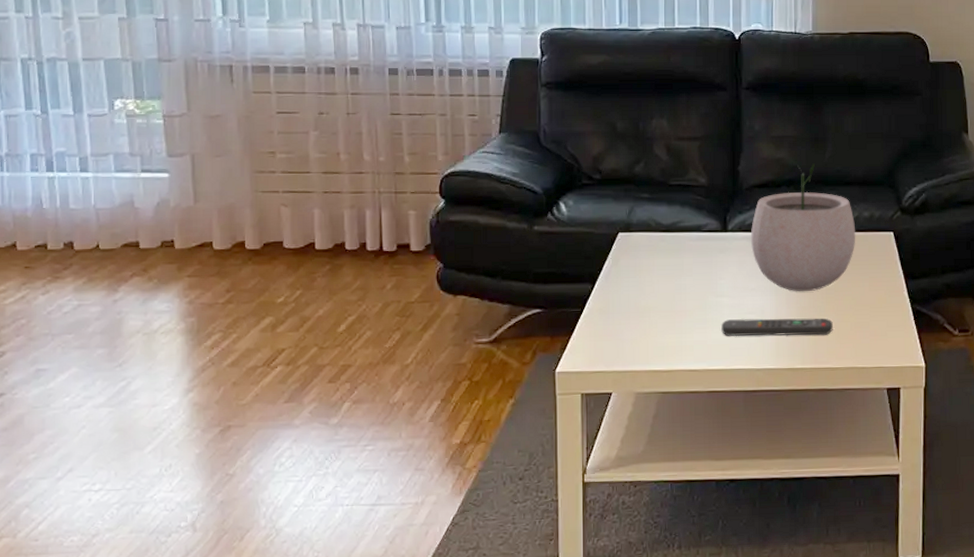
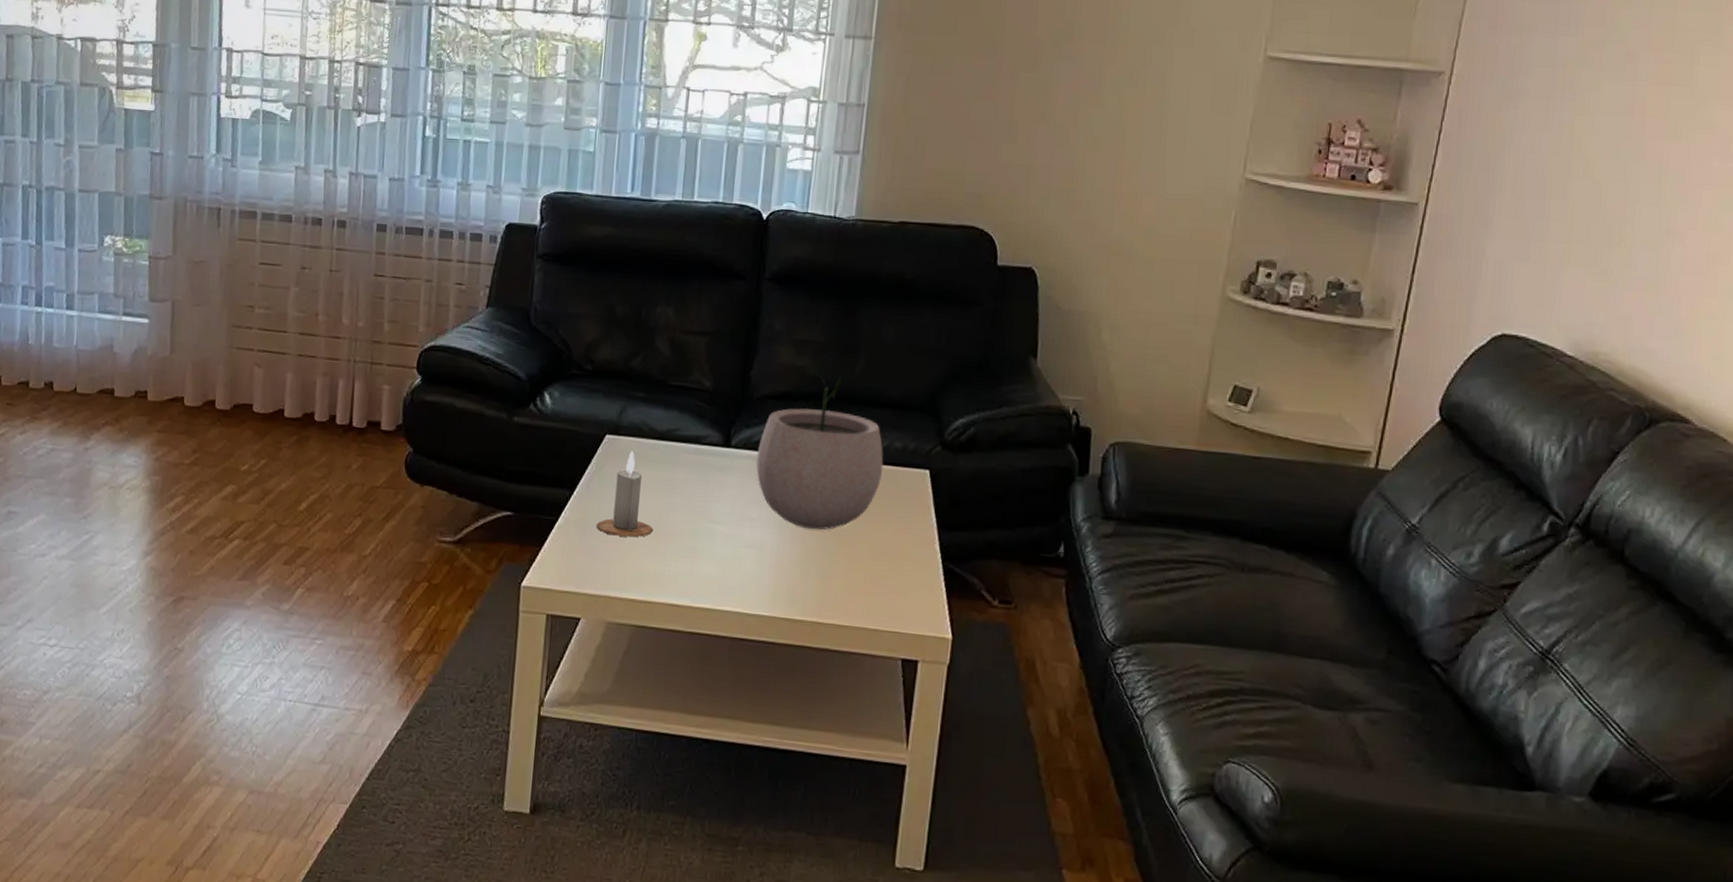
candle: none [618,244,669,318] -> present [596,450,653,538]
remote control: present [721,318,833,337] -> none [711,551,844,585]

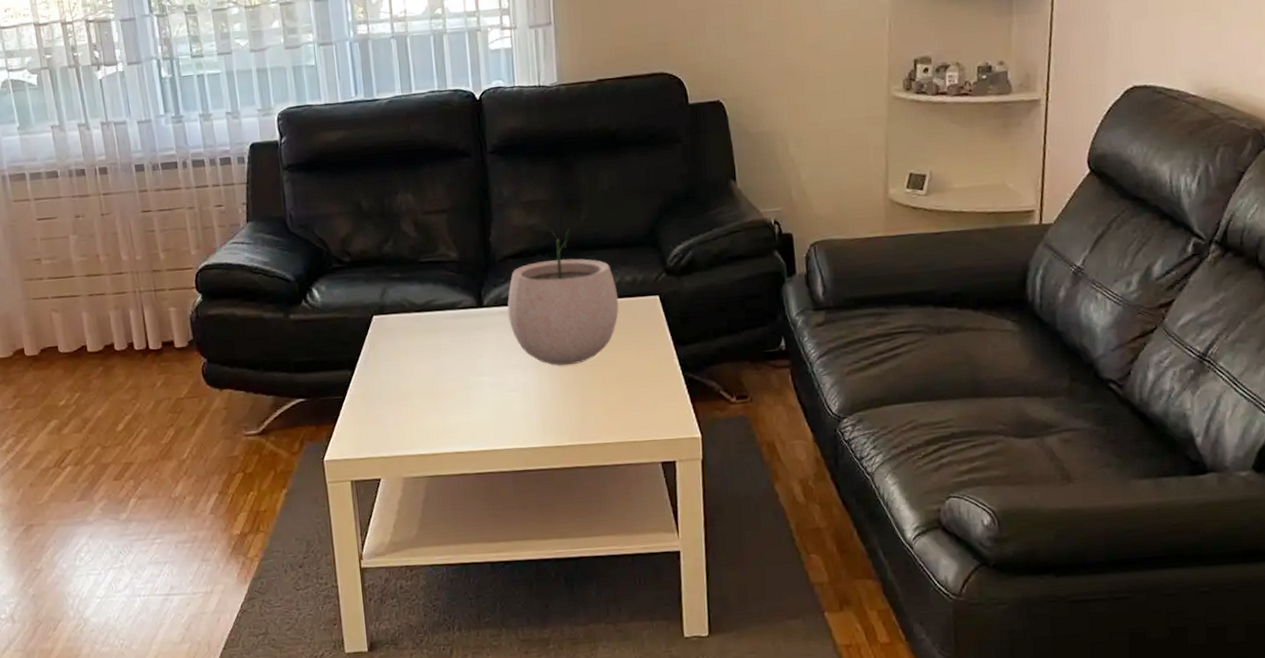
candle: present [596,450,653,538] -> none [379,326,430,403]

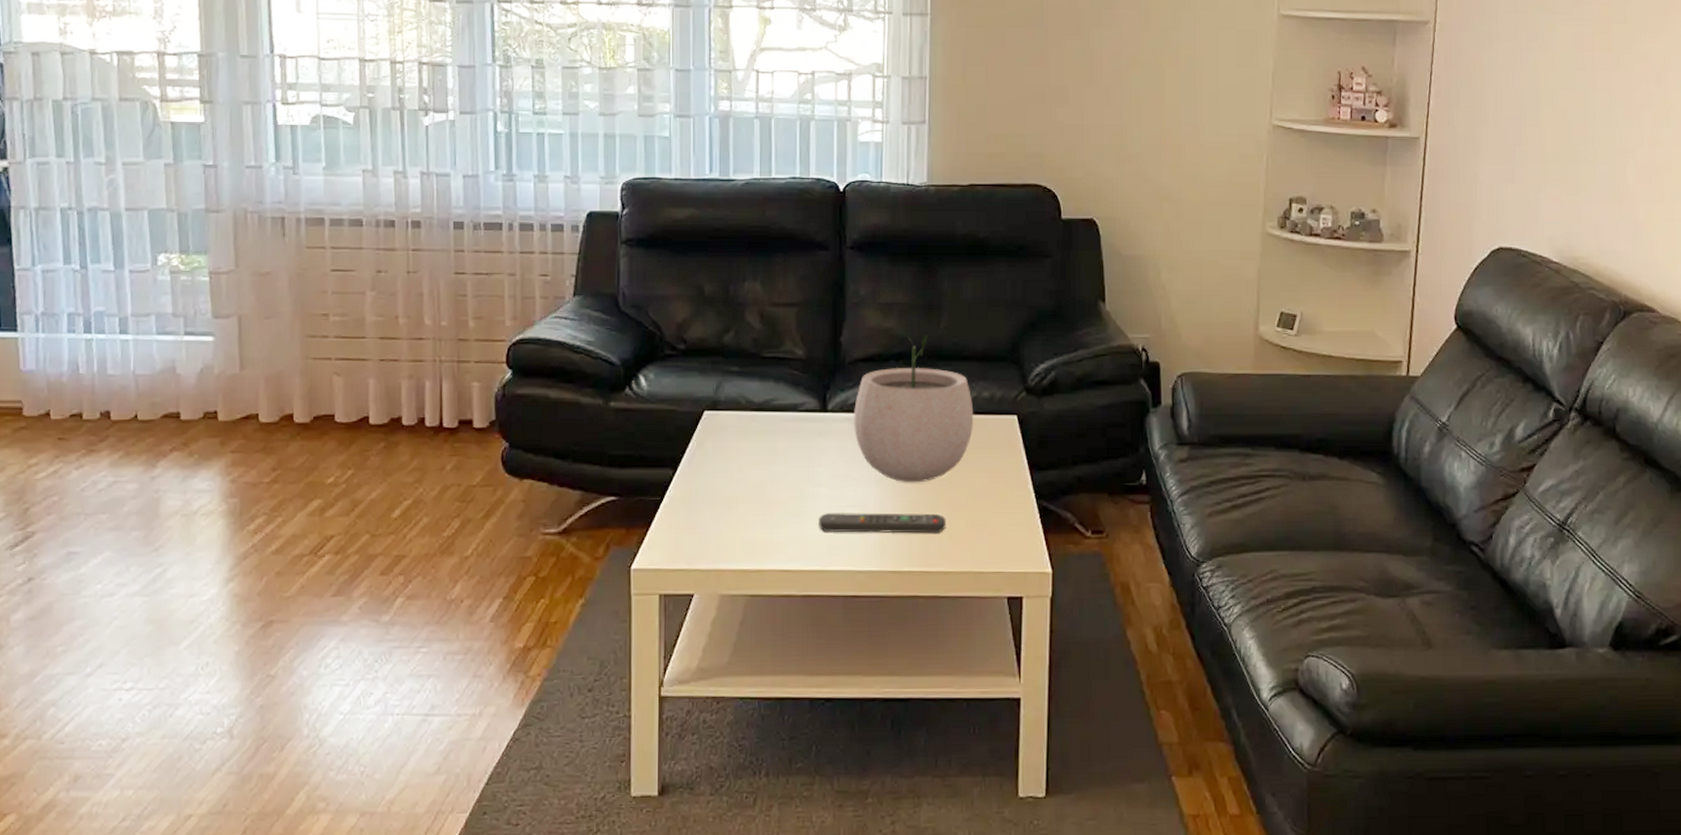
remote control: none [484,392,600,416] -> present [819,512,946,534]

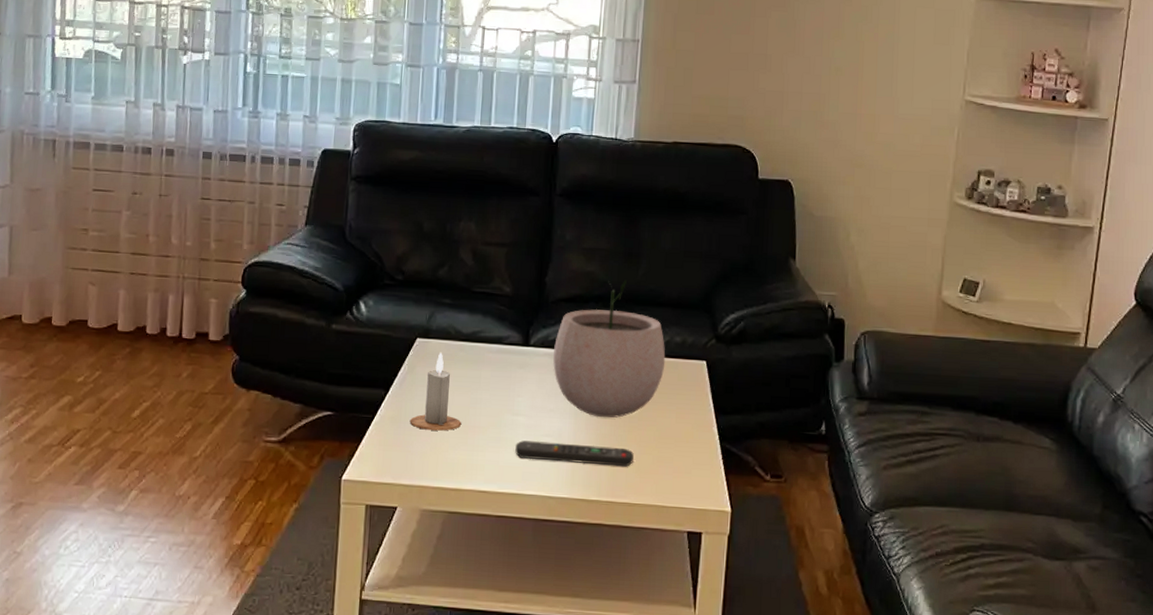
candle: none [702,424,759,509] -> present [409,352,462,431]

